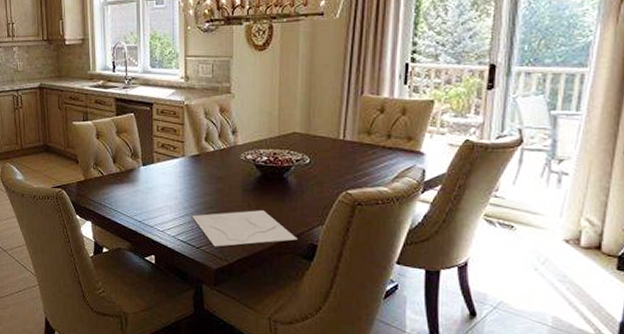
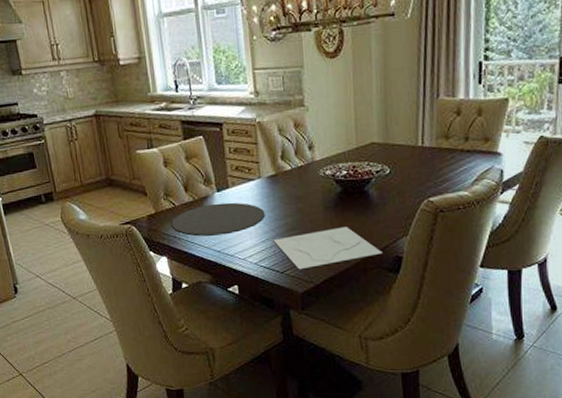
placemat: none [98,176,186,206] -> present [171,202,266,236]

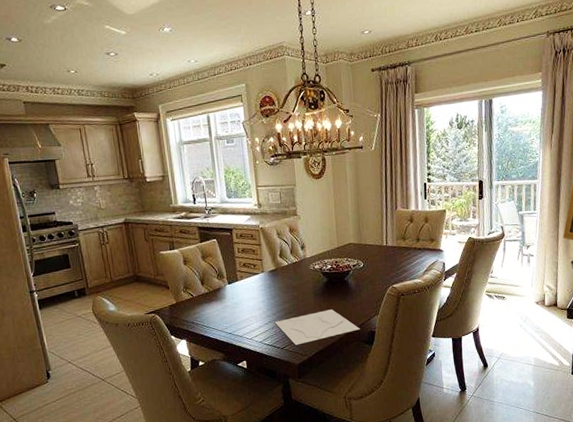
placemat: present [171,202,266,236] -> none [190,292,268,321]

